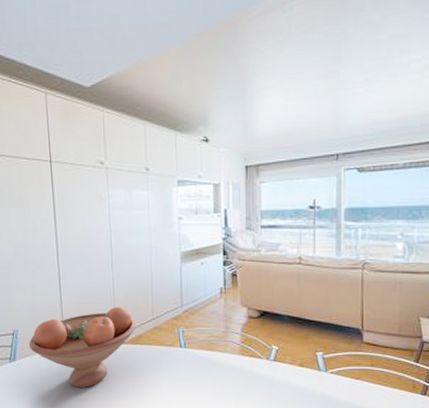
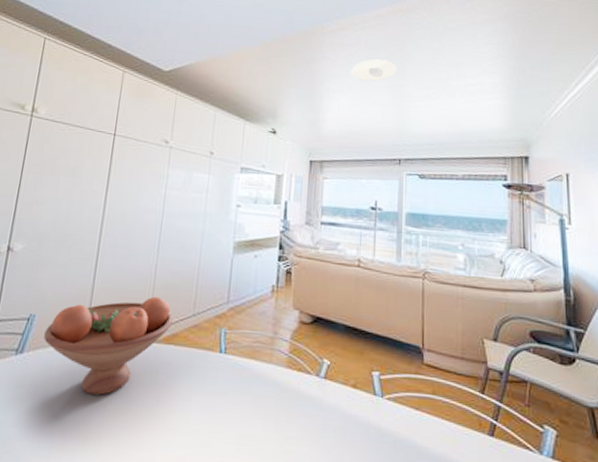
recessed light: none [282,43,332,71] -> present [351,59,397,81]

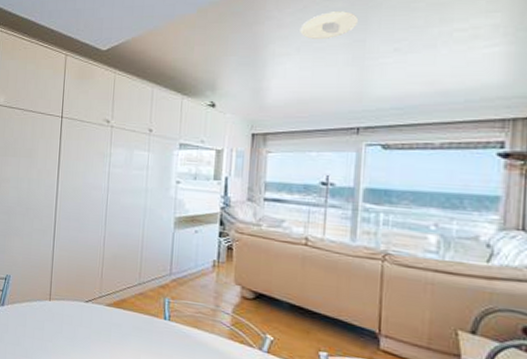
fruit bowl: present [43,296,173,395] -> none [17,265,121,346]

